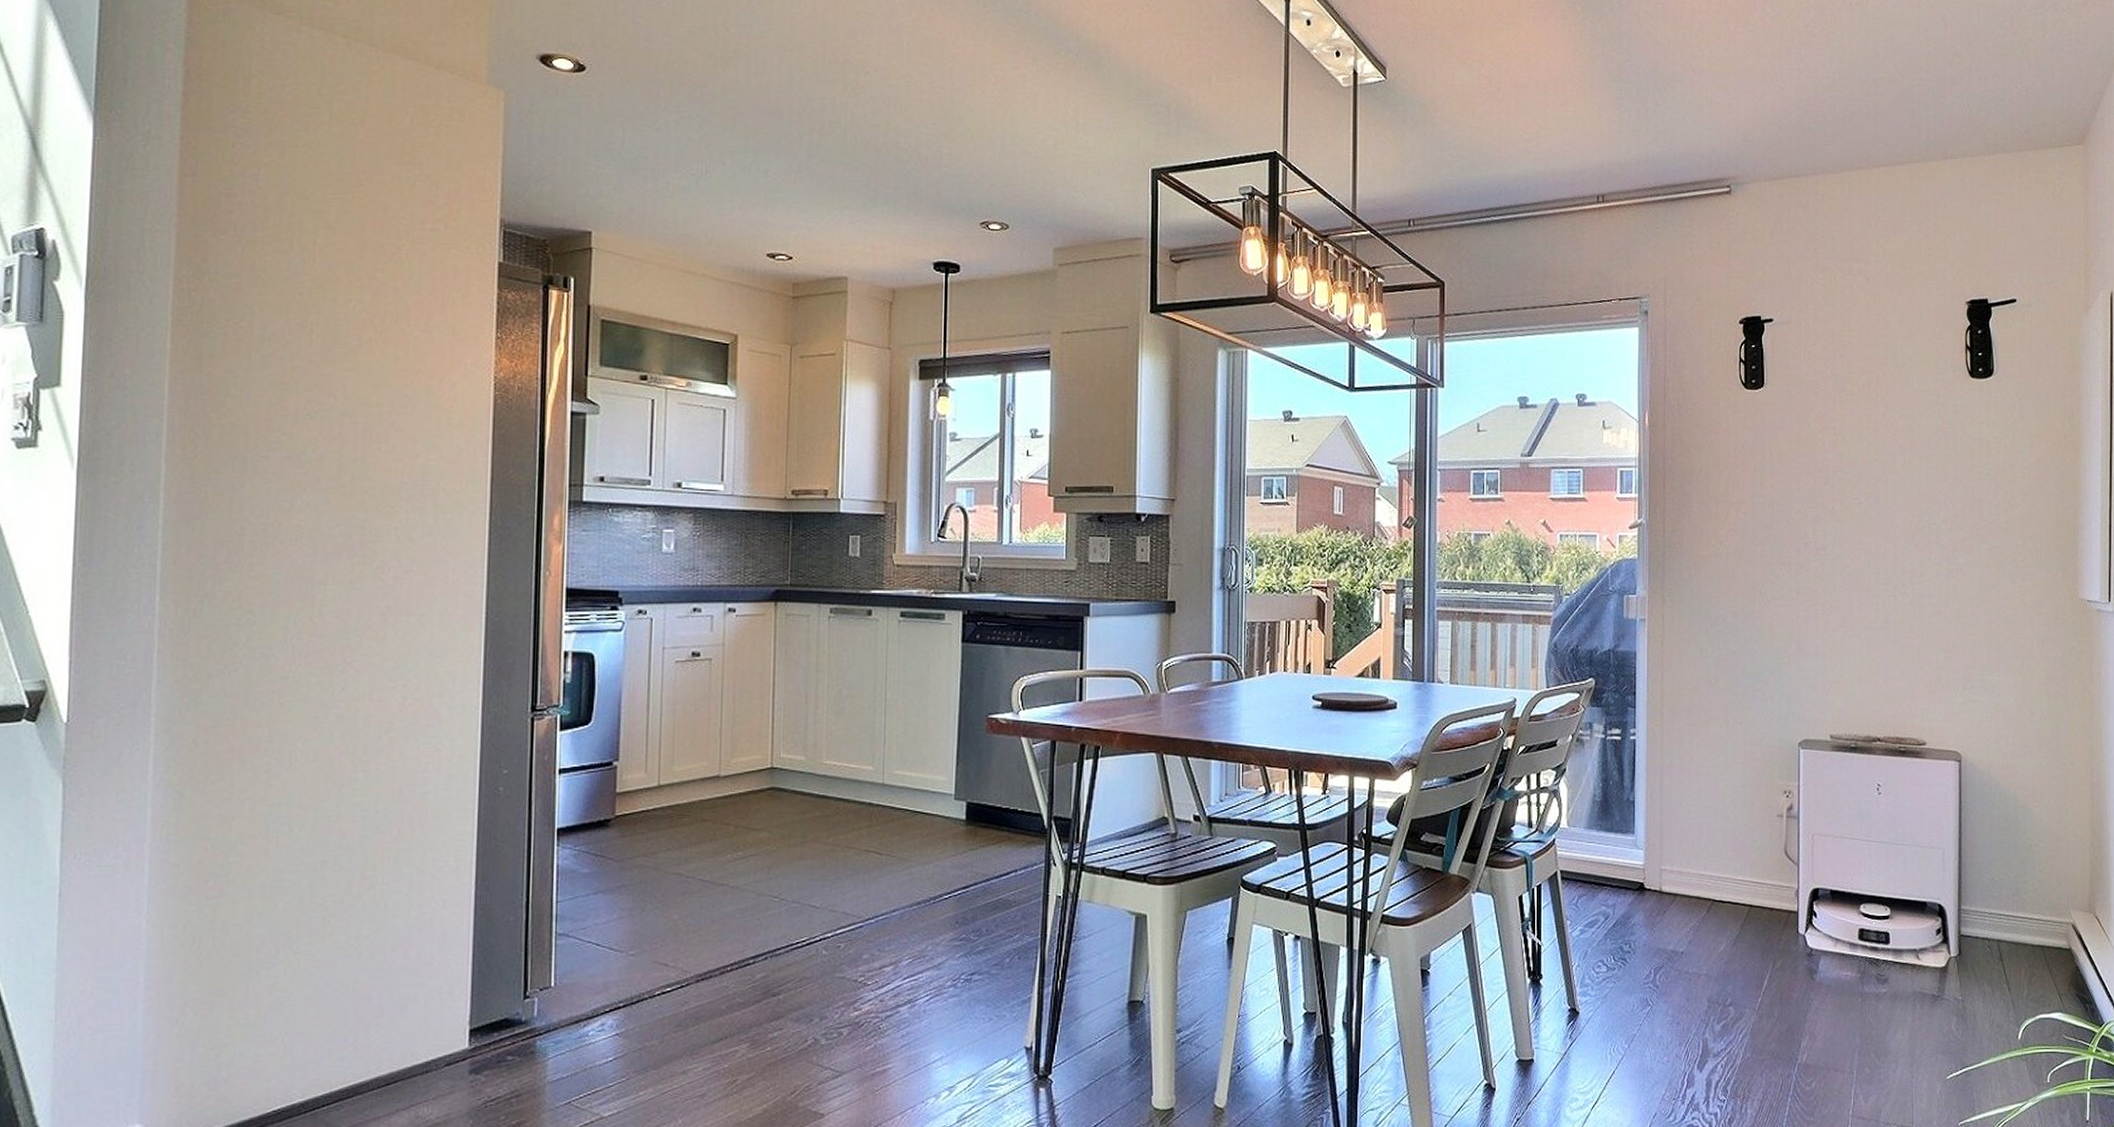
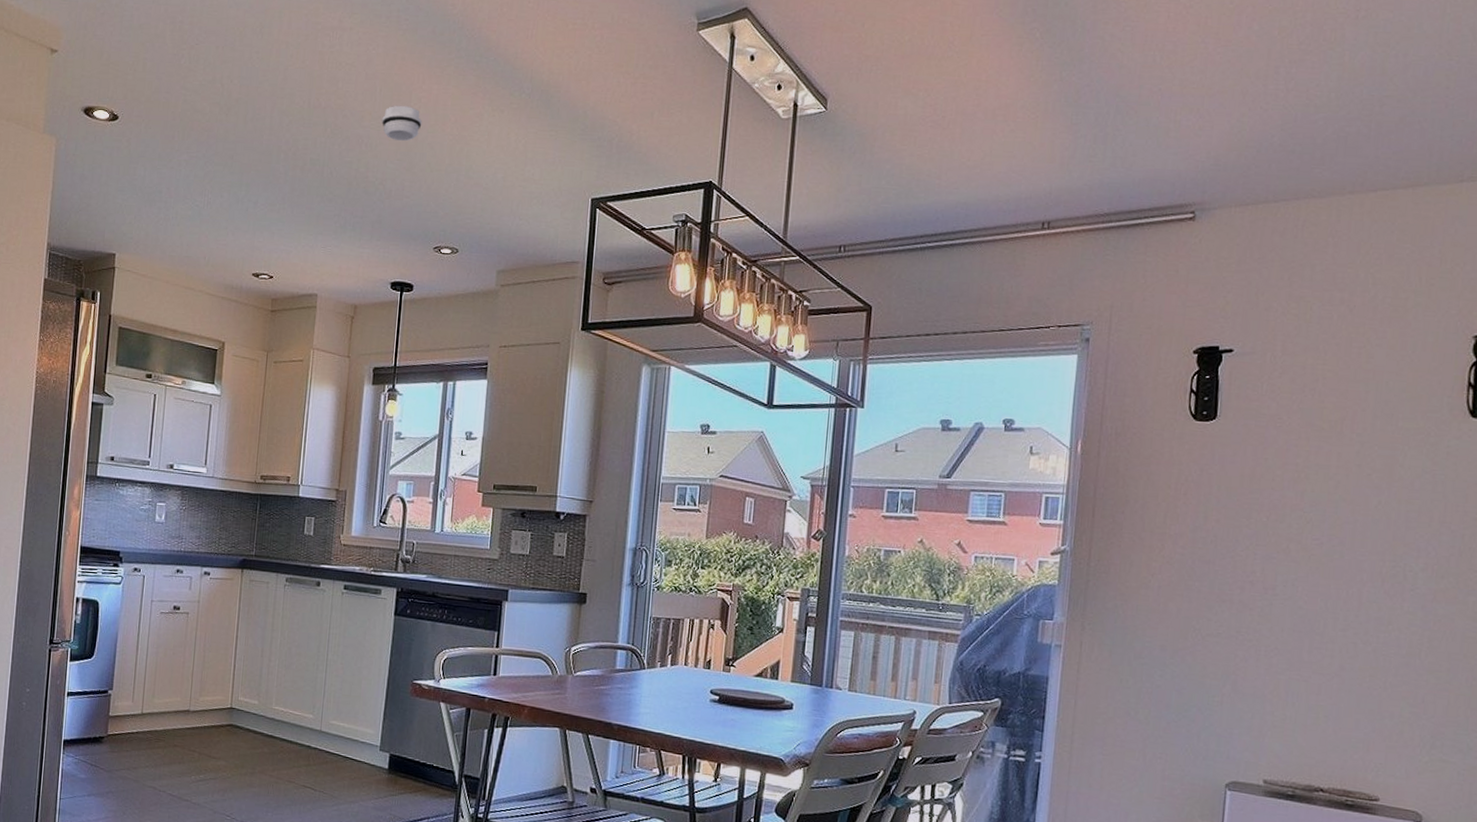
smoke detector: none [911,62,958,104] -> present [382,105,422,142]

